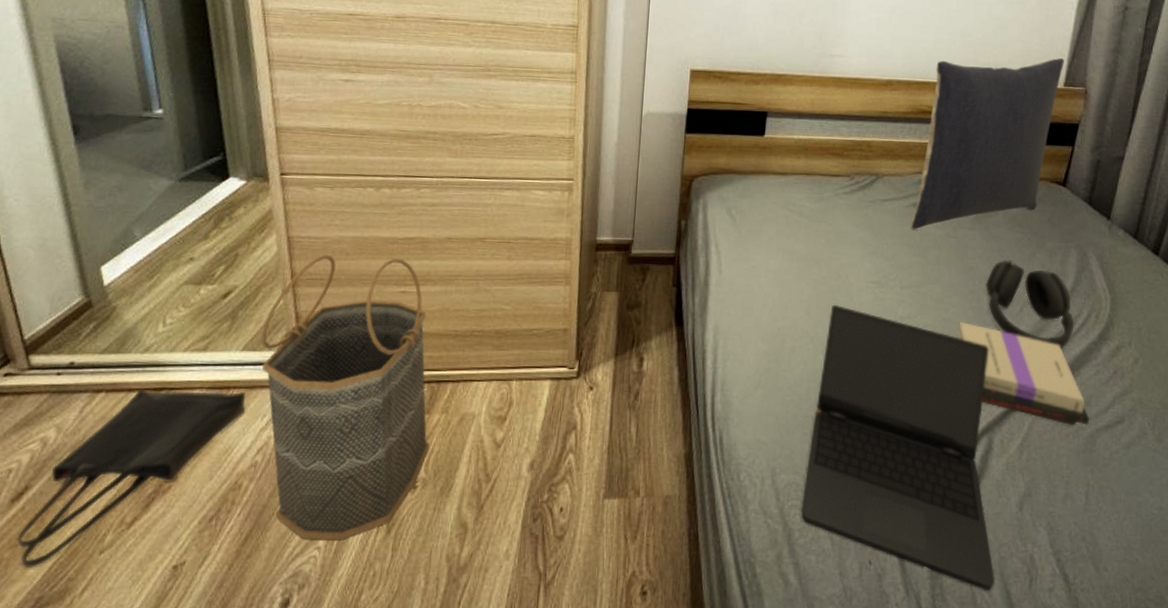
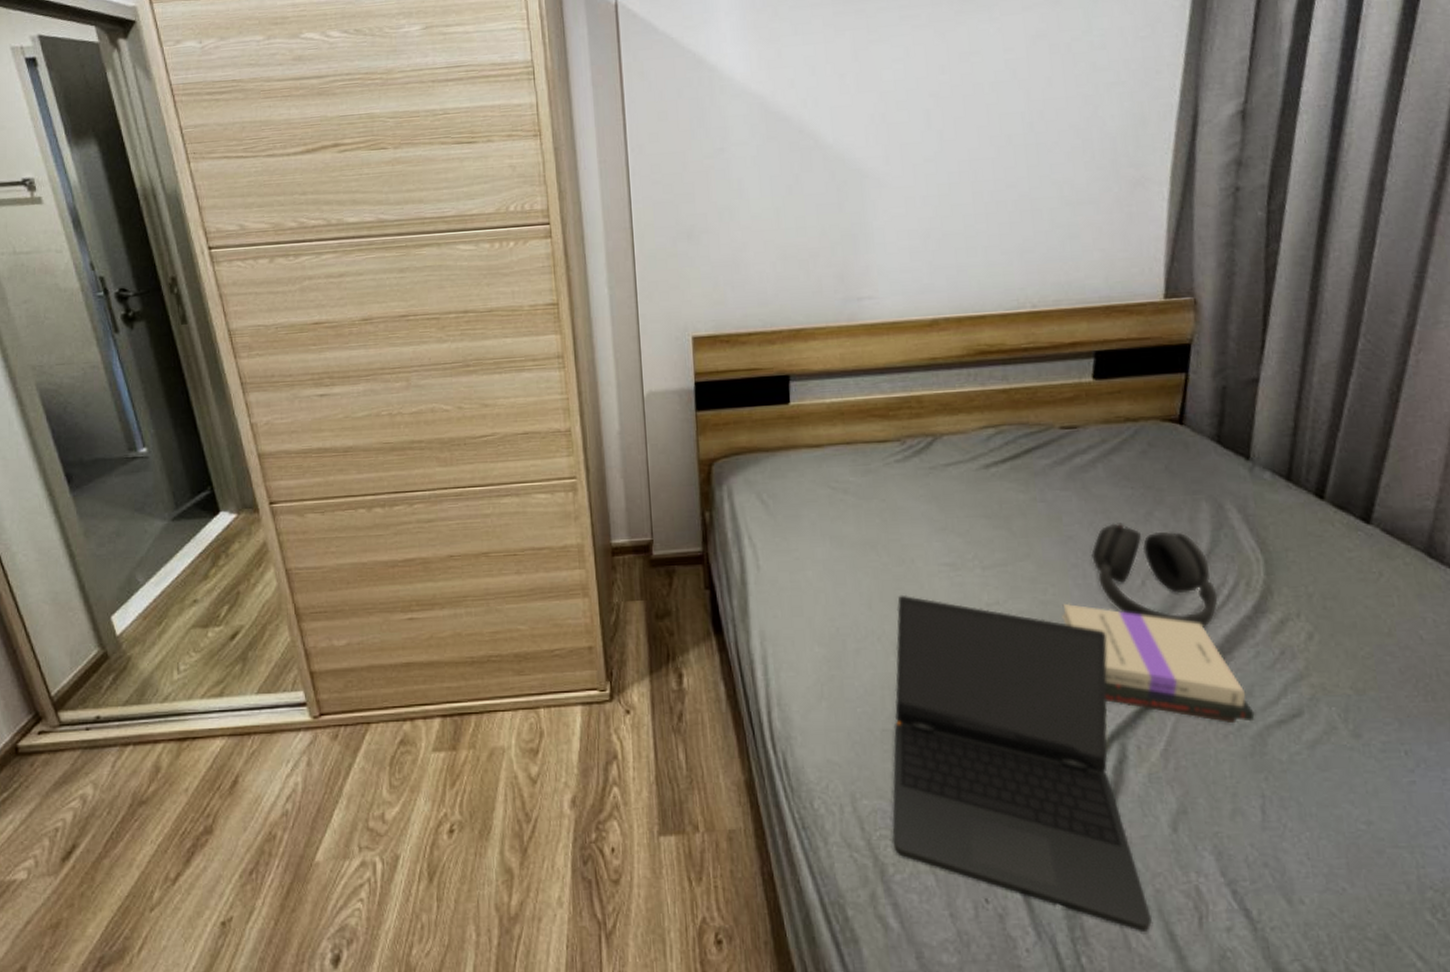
tote bag: present [17,388,245,567] -> none [72,738,268,927]
basket: present [260,254,430,541] -> none [273,582,461,892]
pillow: present [911,57,1064,230] -> none [984,263,1161,497]

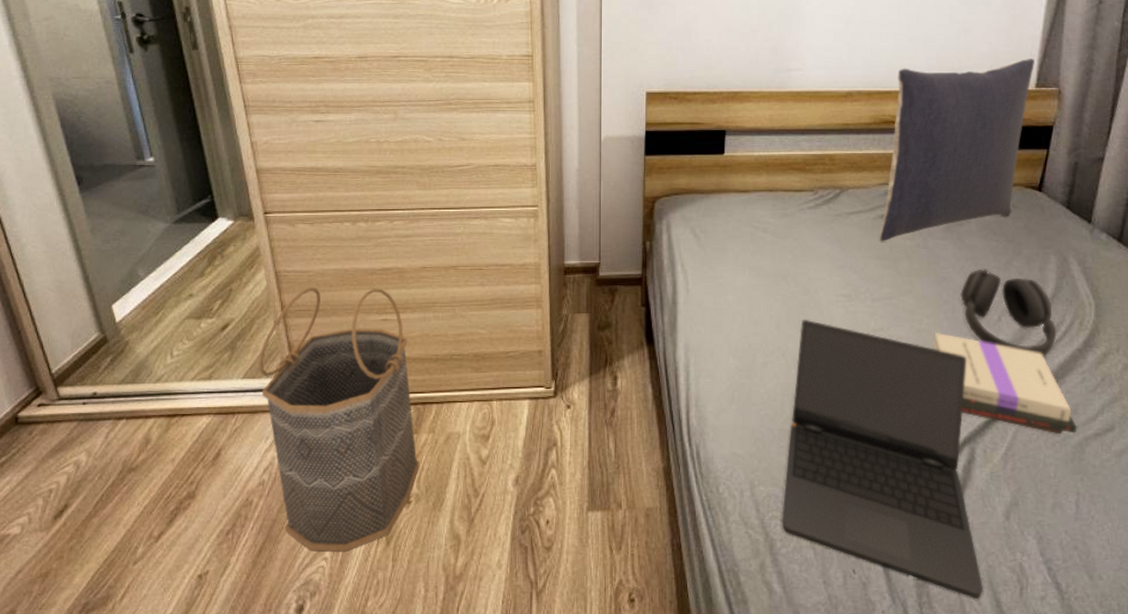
basket: none [273,582,461,892] -> present [258,286,420,552]
pillow: none [984,263,1161,497] -> present [879,58,1035,242]

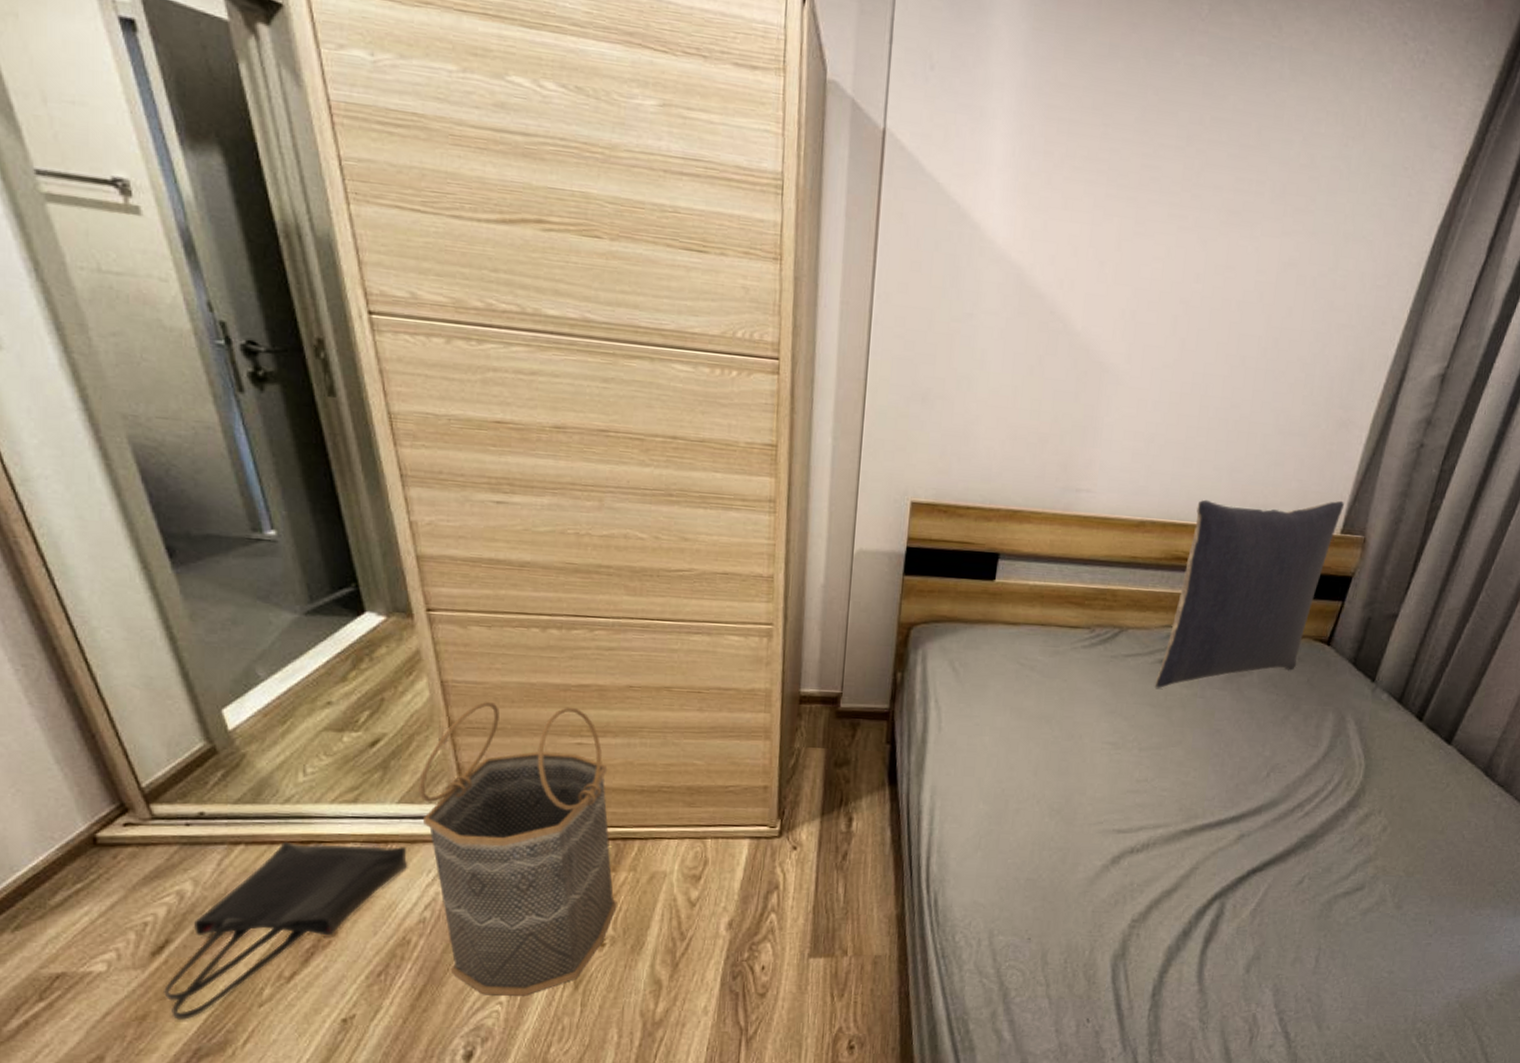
tote bag: none [62,415,250,577] -> present [164,841,407,1020]
laptop: present [782,319,983,599] -> none [1018,765,1229,1047]
books: present [933,332,1077,435] -> none [1197,785,1329,893]
headphones: present [960,268,1057,357] -> none [1231,722,1324,815]

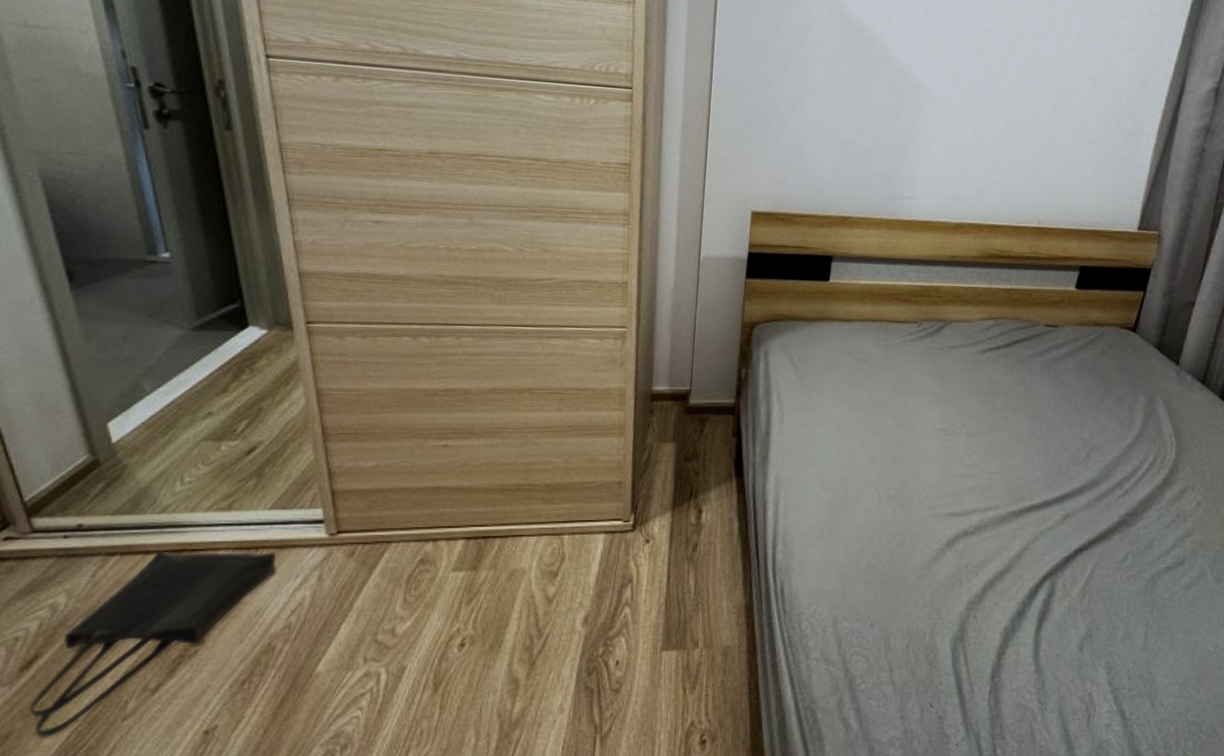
basket: present [418,701,617,996] -> none [290,407,477,701]
pillow: present [1155,499,1344,688] -> none [979,200,1139,377]

